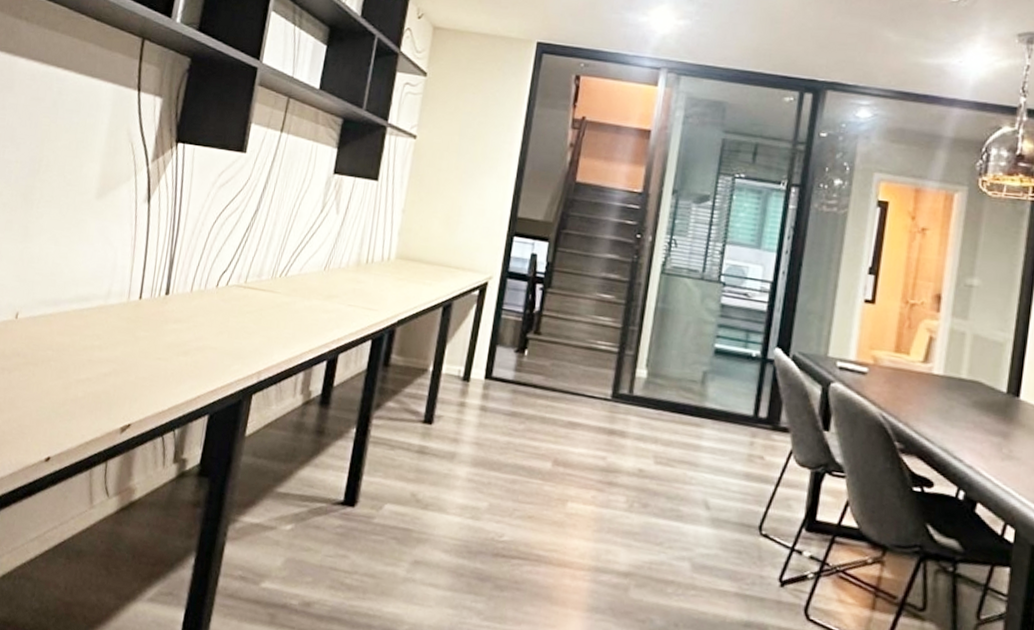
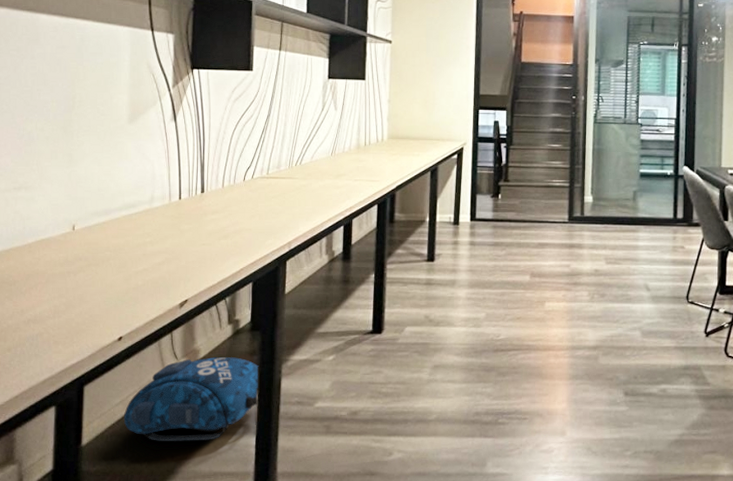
backpack: none [36,498,201,606] -> present [123,357,259,441]

